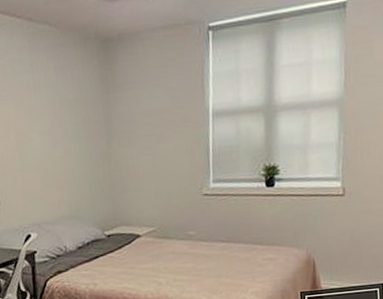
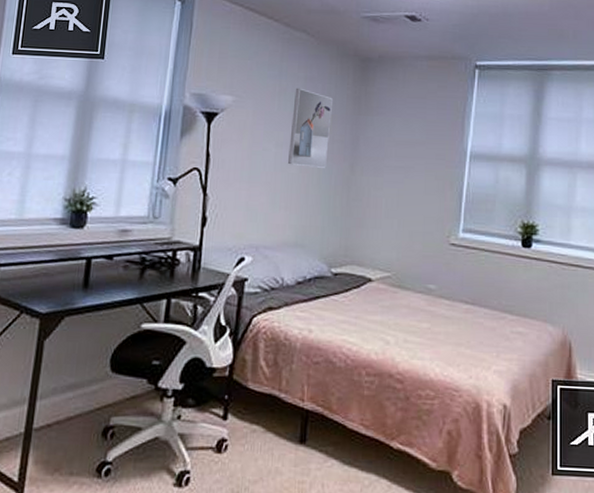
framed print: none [47,78,87,150] -> present [288,88,333,168]

